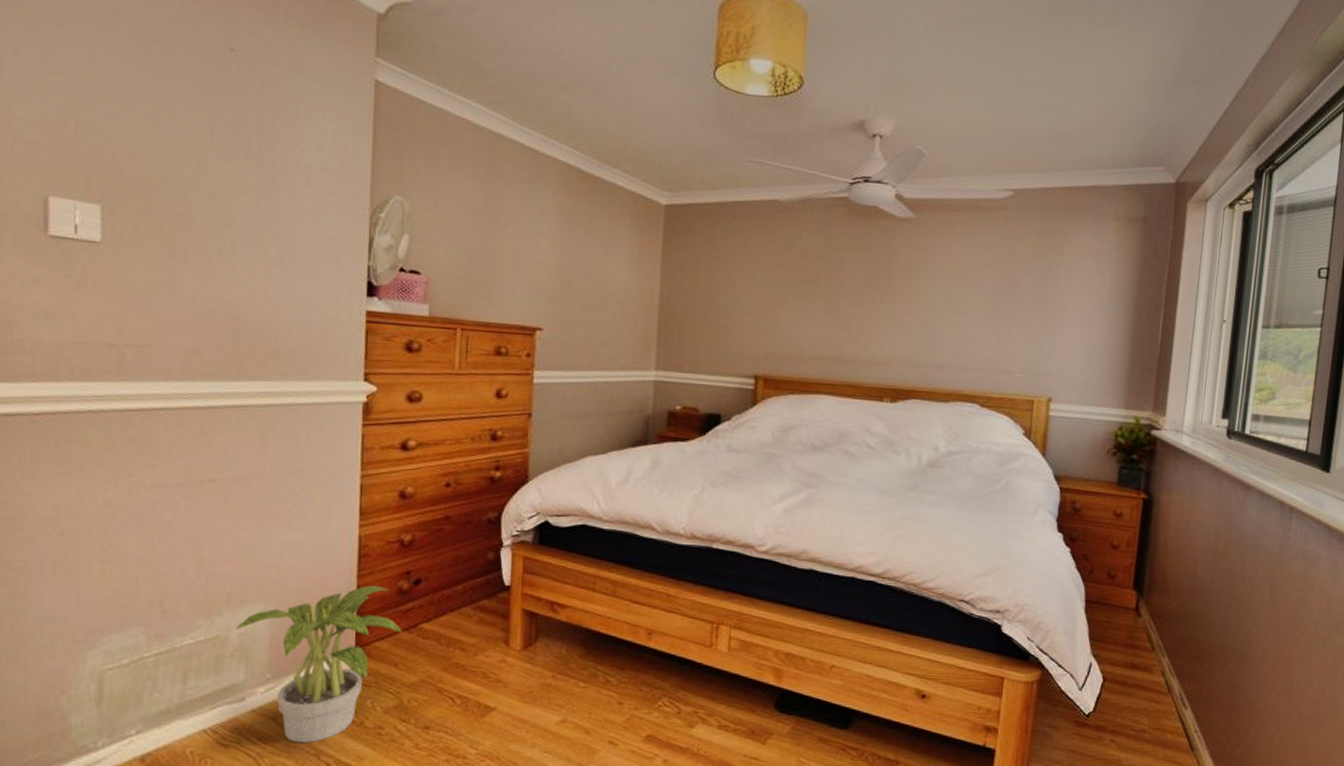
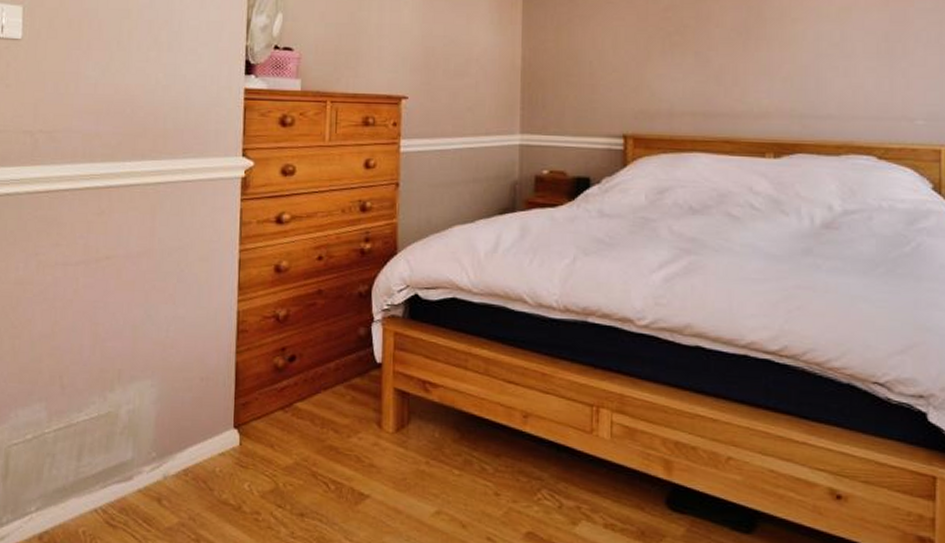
potted plant: present [235,585,403,744] -> none [125,362,278,527]

